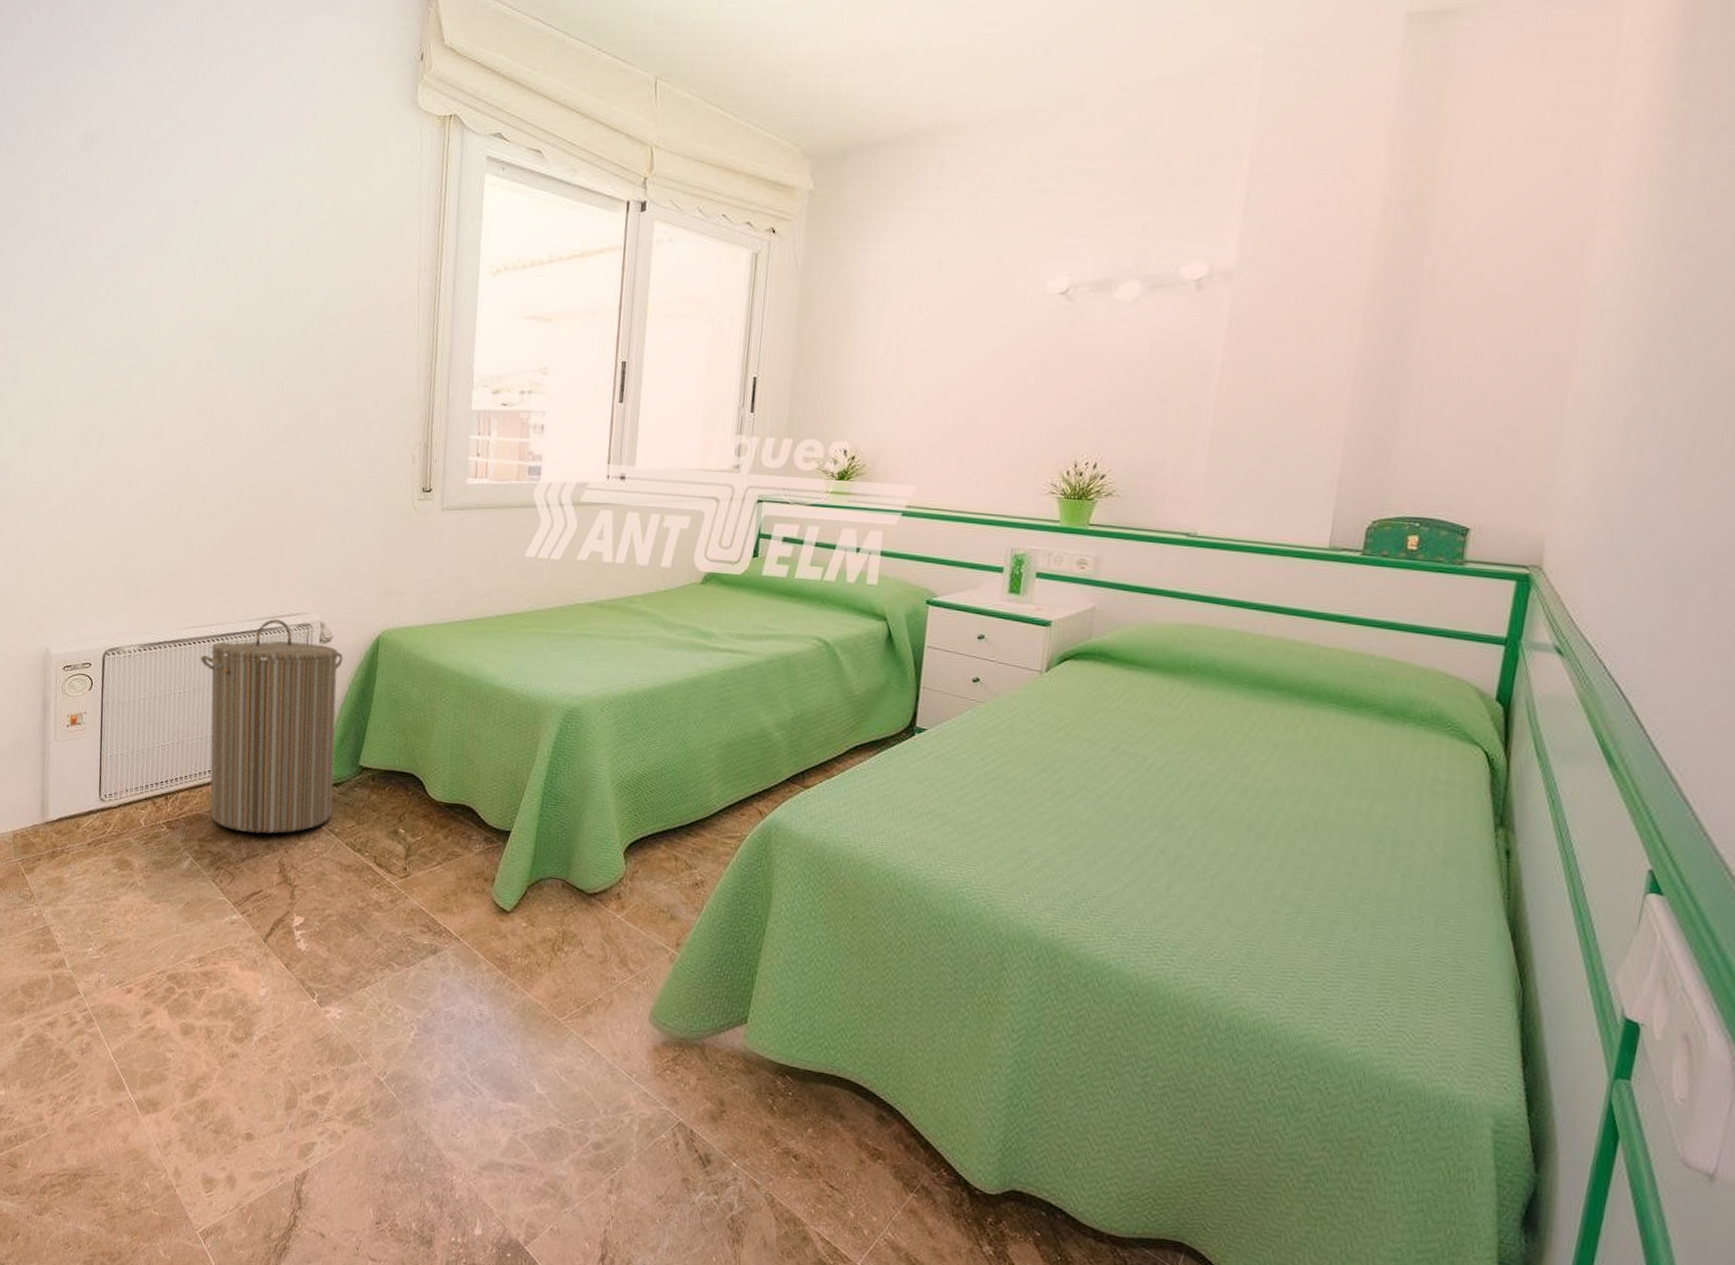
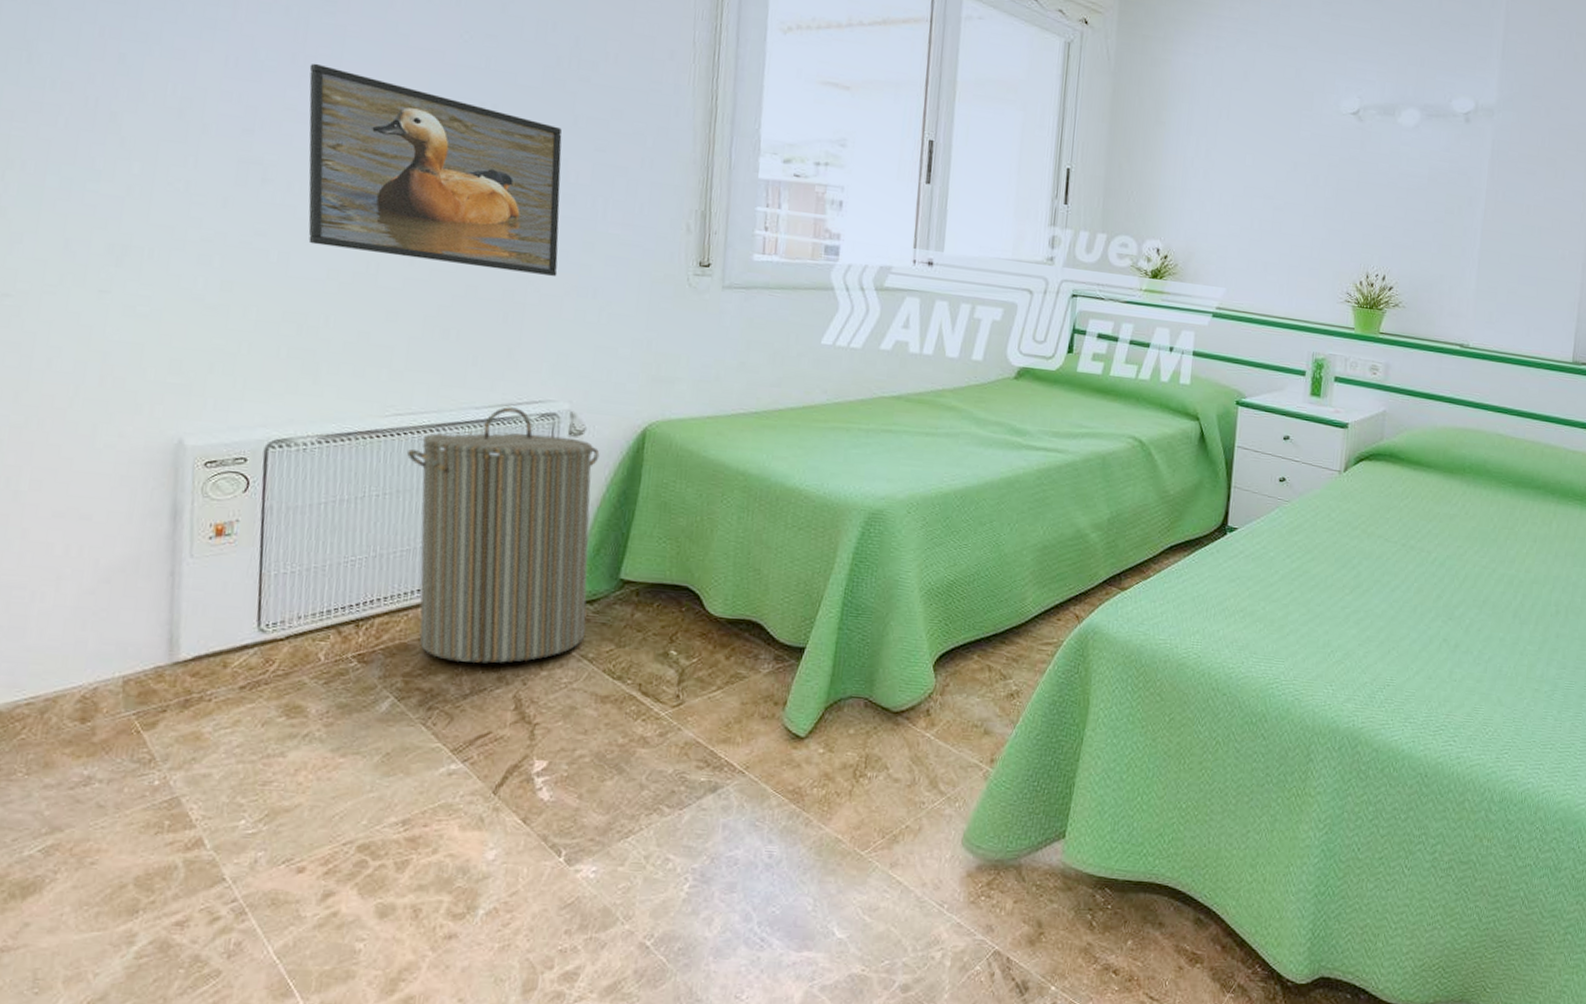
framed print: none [131,343,314,507] -> present [308,63,562,276]

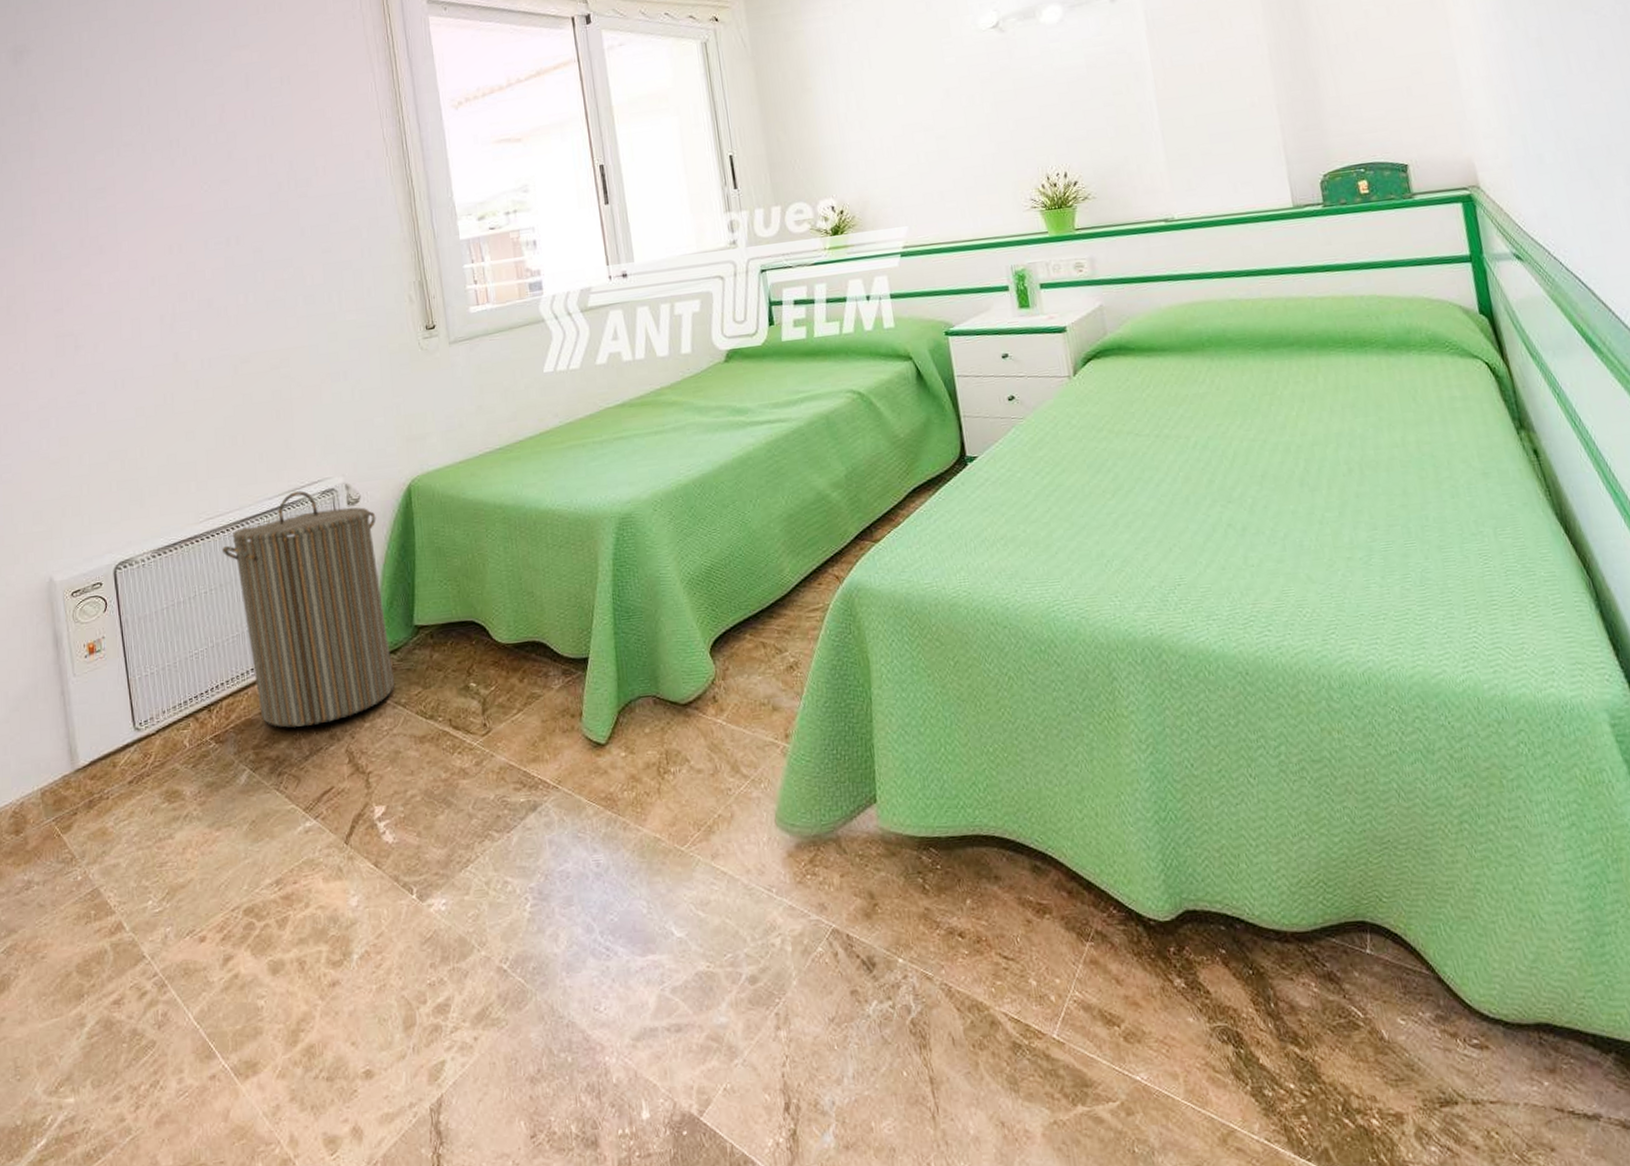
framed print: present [308,63,562,276] -> none [94,241,312,391]

